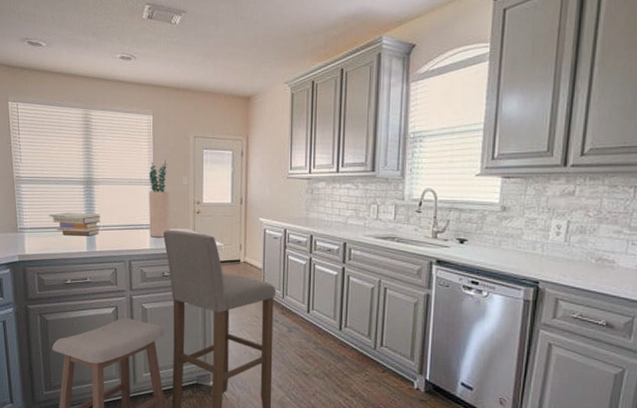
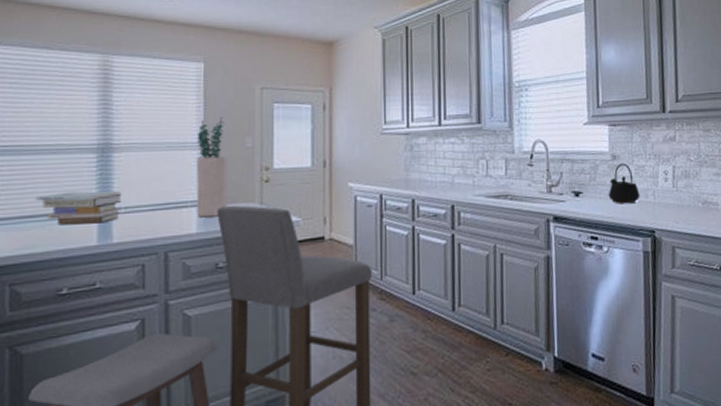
kettle: none [493,215,528,254] -> present [608,163,641,204]

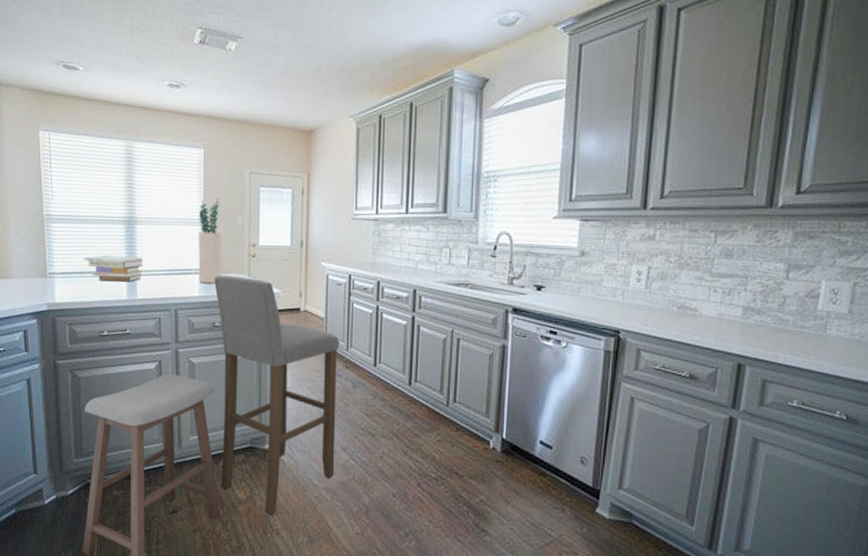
kettle: present [608,163,641,204] -> none [572,260,608,302]

